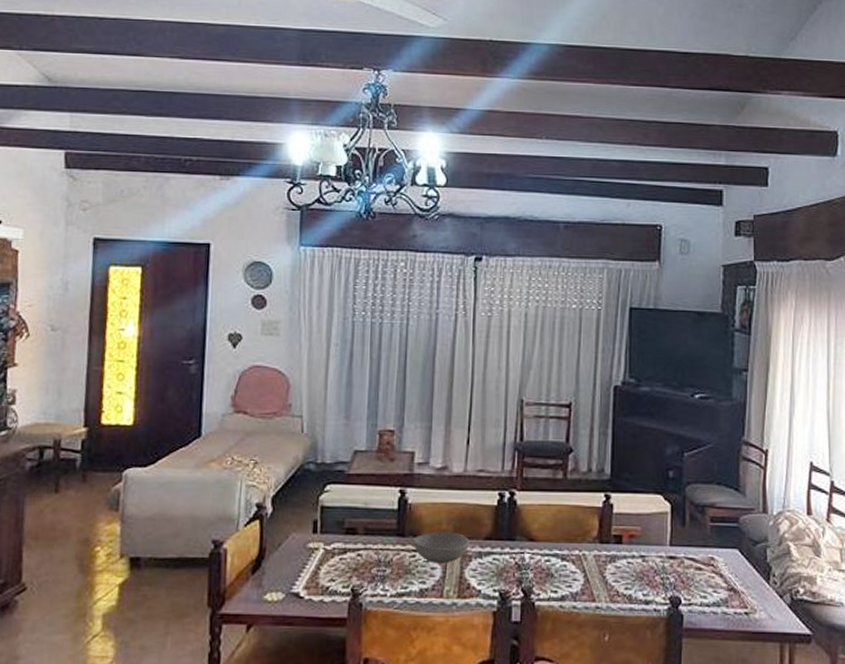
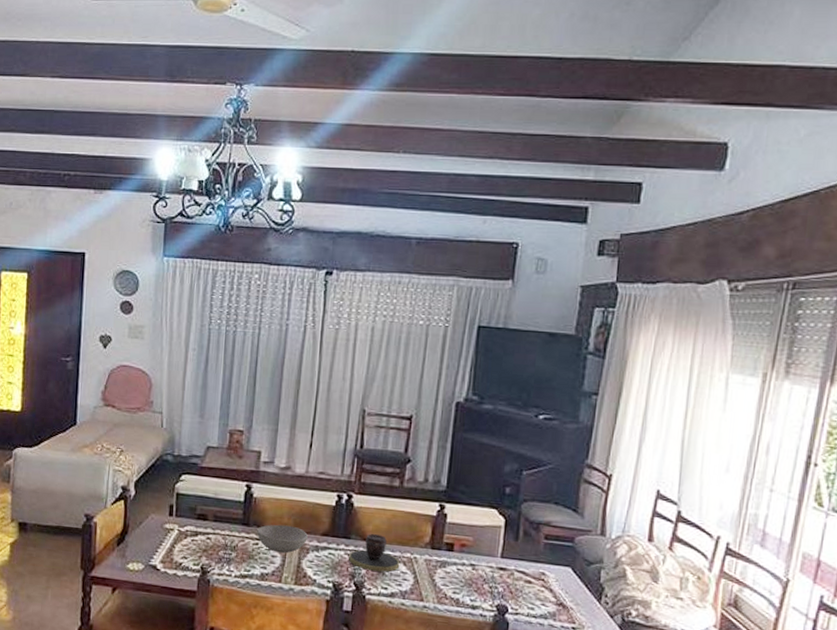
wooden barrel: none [514,533,569,574] -> present [348,534,400,572]

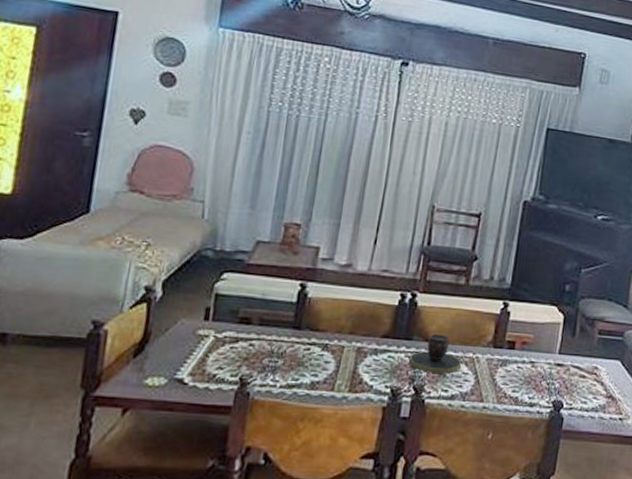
bowl: present [257,524,308,553] -> none [309,327,367,358]

